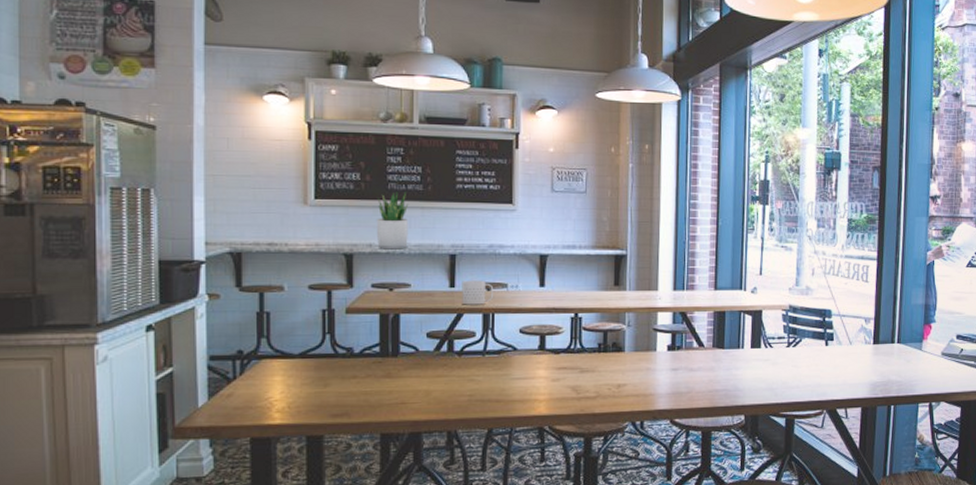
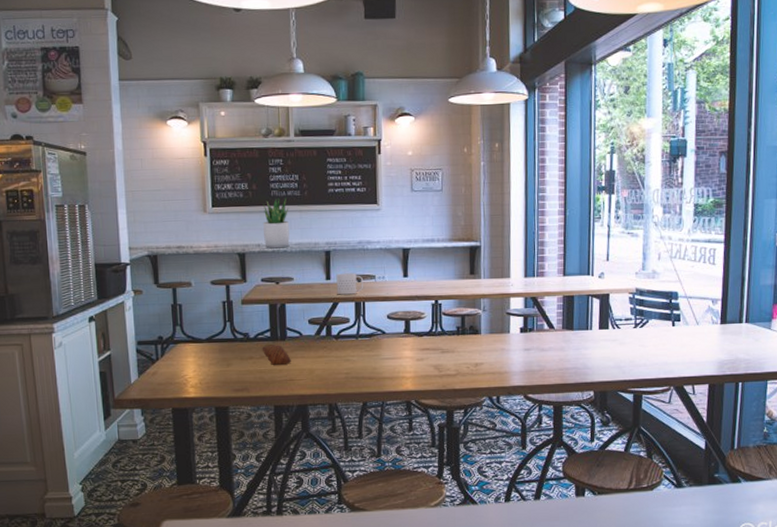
croissant: none [368,361,404,386] -> present [262,344,291,365]

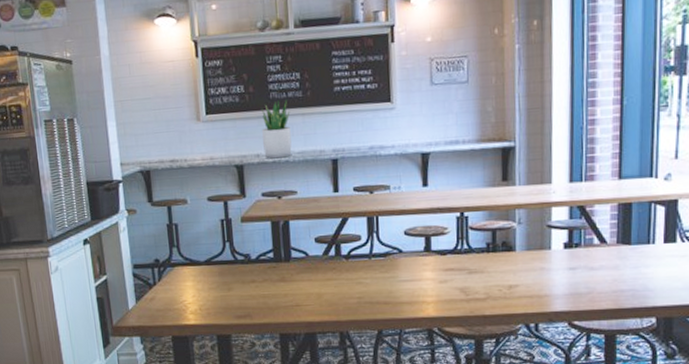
croissant: present [262,344,291,365] -> none [264,266,297,289]
mug: present [336,273,364,295] -> none [345,183,377,209]

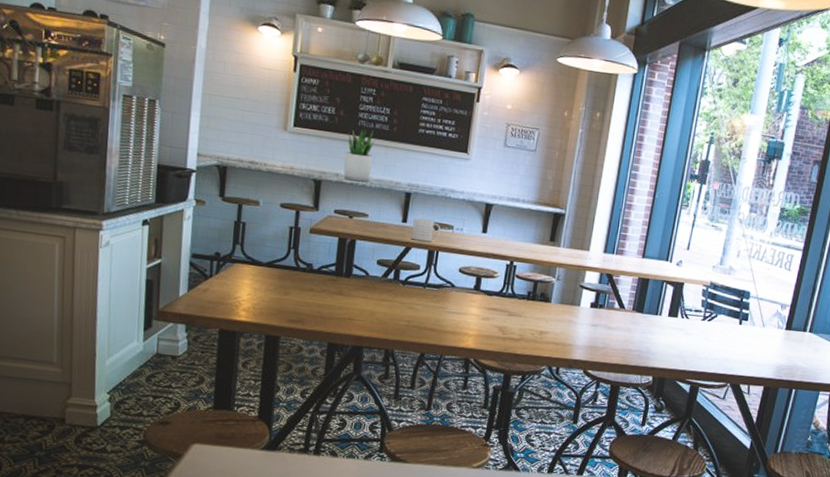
mug: none [345,183,377,209] -> present [411,217,441,242]

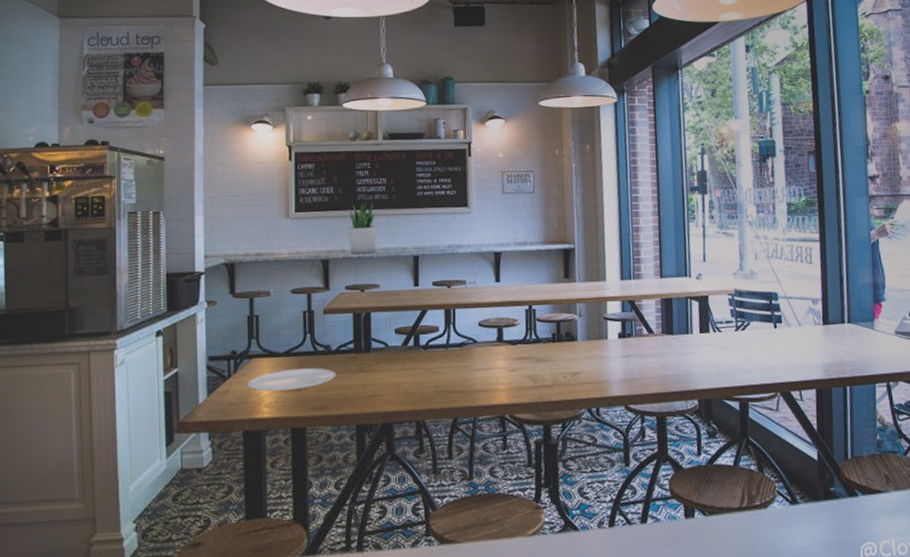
plate: none [227,279,315,302] -> present [247,368,337,392]
mug: present [411,217,441,242] -> none [425,278,454,302]

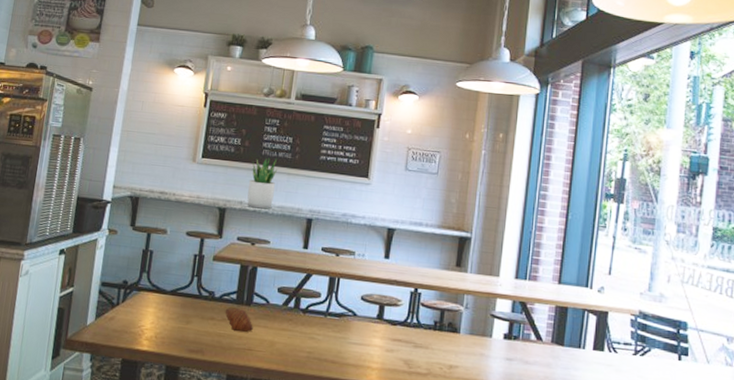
plate: present [247,368,337,392] -> none [132,307,216,331]
croissant: none [344,357,376,380] -> present [225,308,253,332]

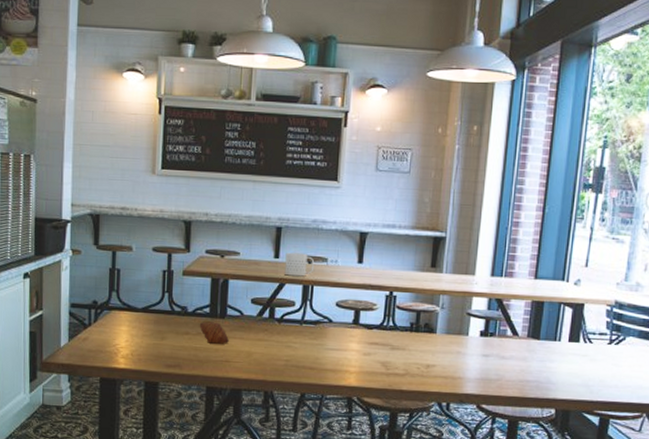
planter: present [247,157,278,209] -> none [213,165,243,220]
mug: none [312,244,343,269] -> present [284,252,315,277]

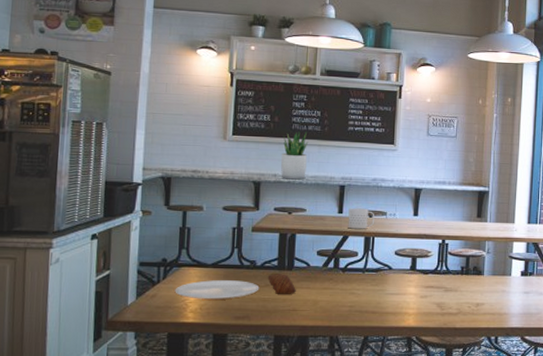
plate: none [106,325,191,347] -> present [175,280,260,301]
planter: none [213,165,243,220] -> present [281,131,309,180]

